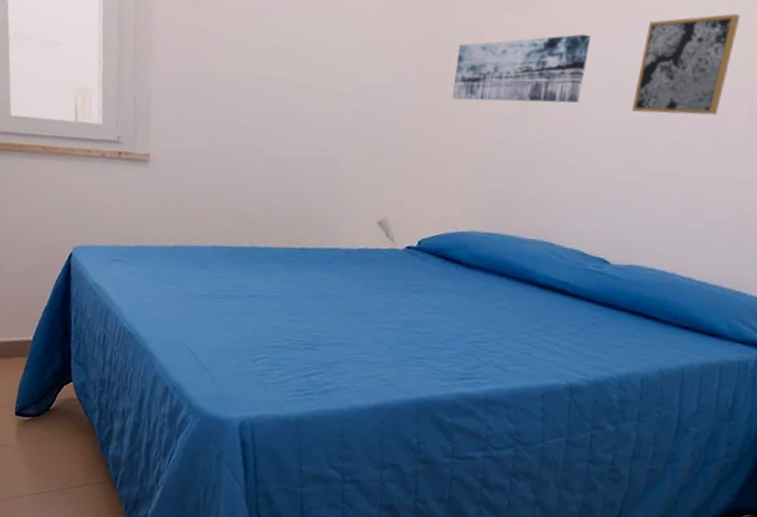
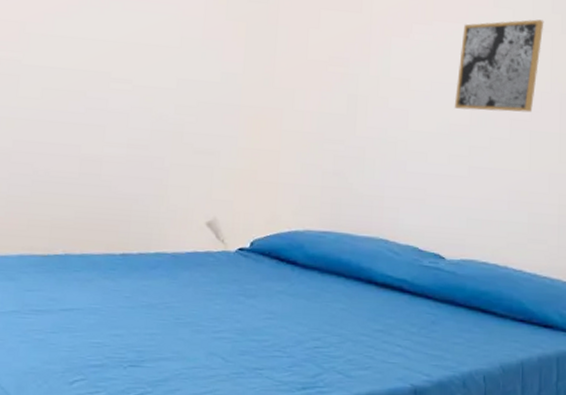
wall art: present [453,34,590,103] -> none [280,34,411,101]

